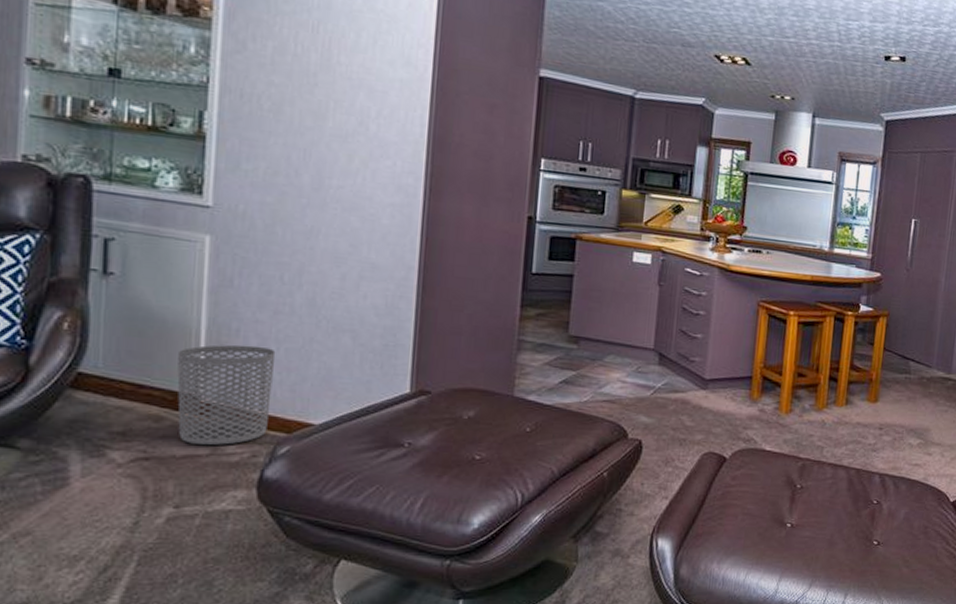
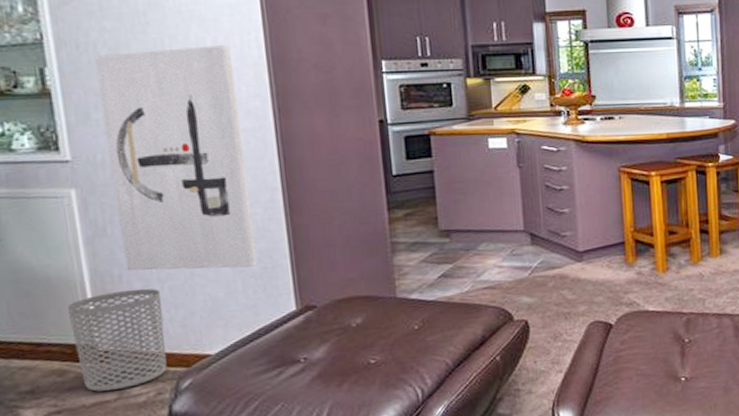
wall art: none [245,107,394,343] -> present [94,45,258,271]

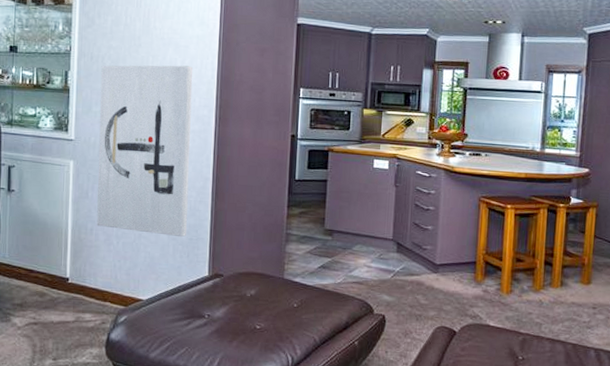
waste bin: present [67,288,167,392] -> none [53,240,117,314]

